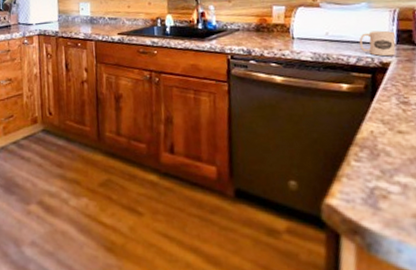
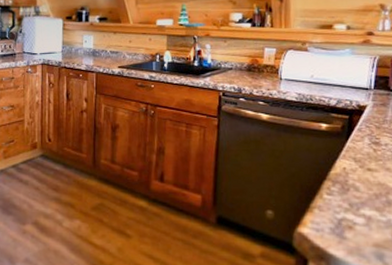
mug: present [359,30,396,57] -> none [340,76,374,100]

